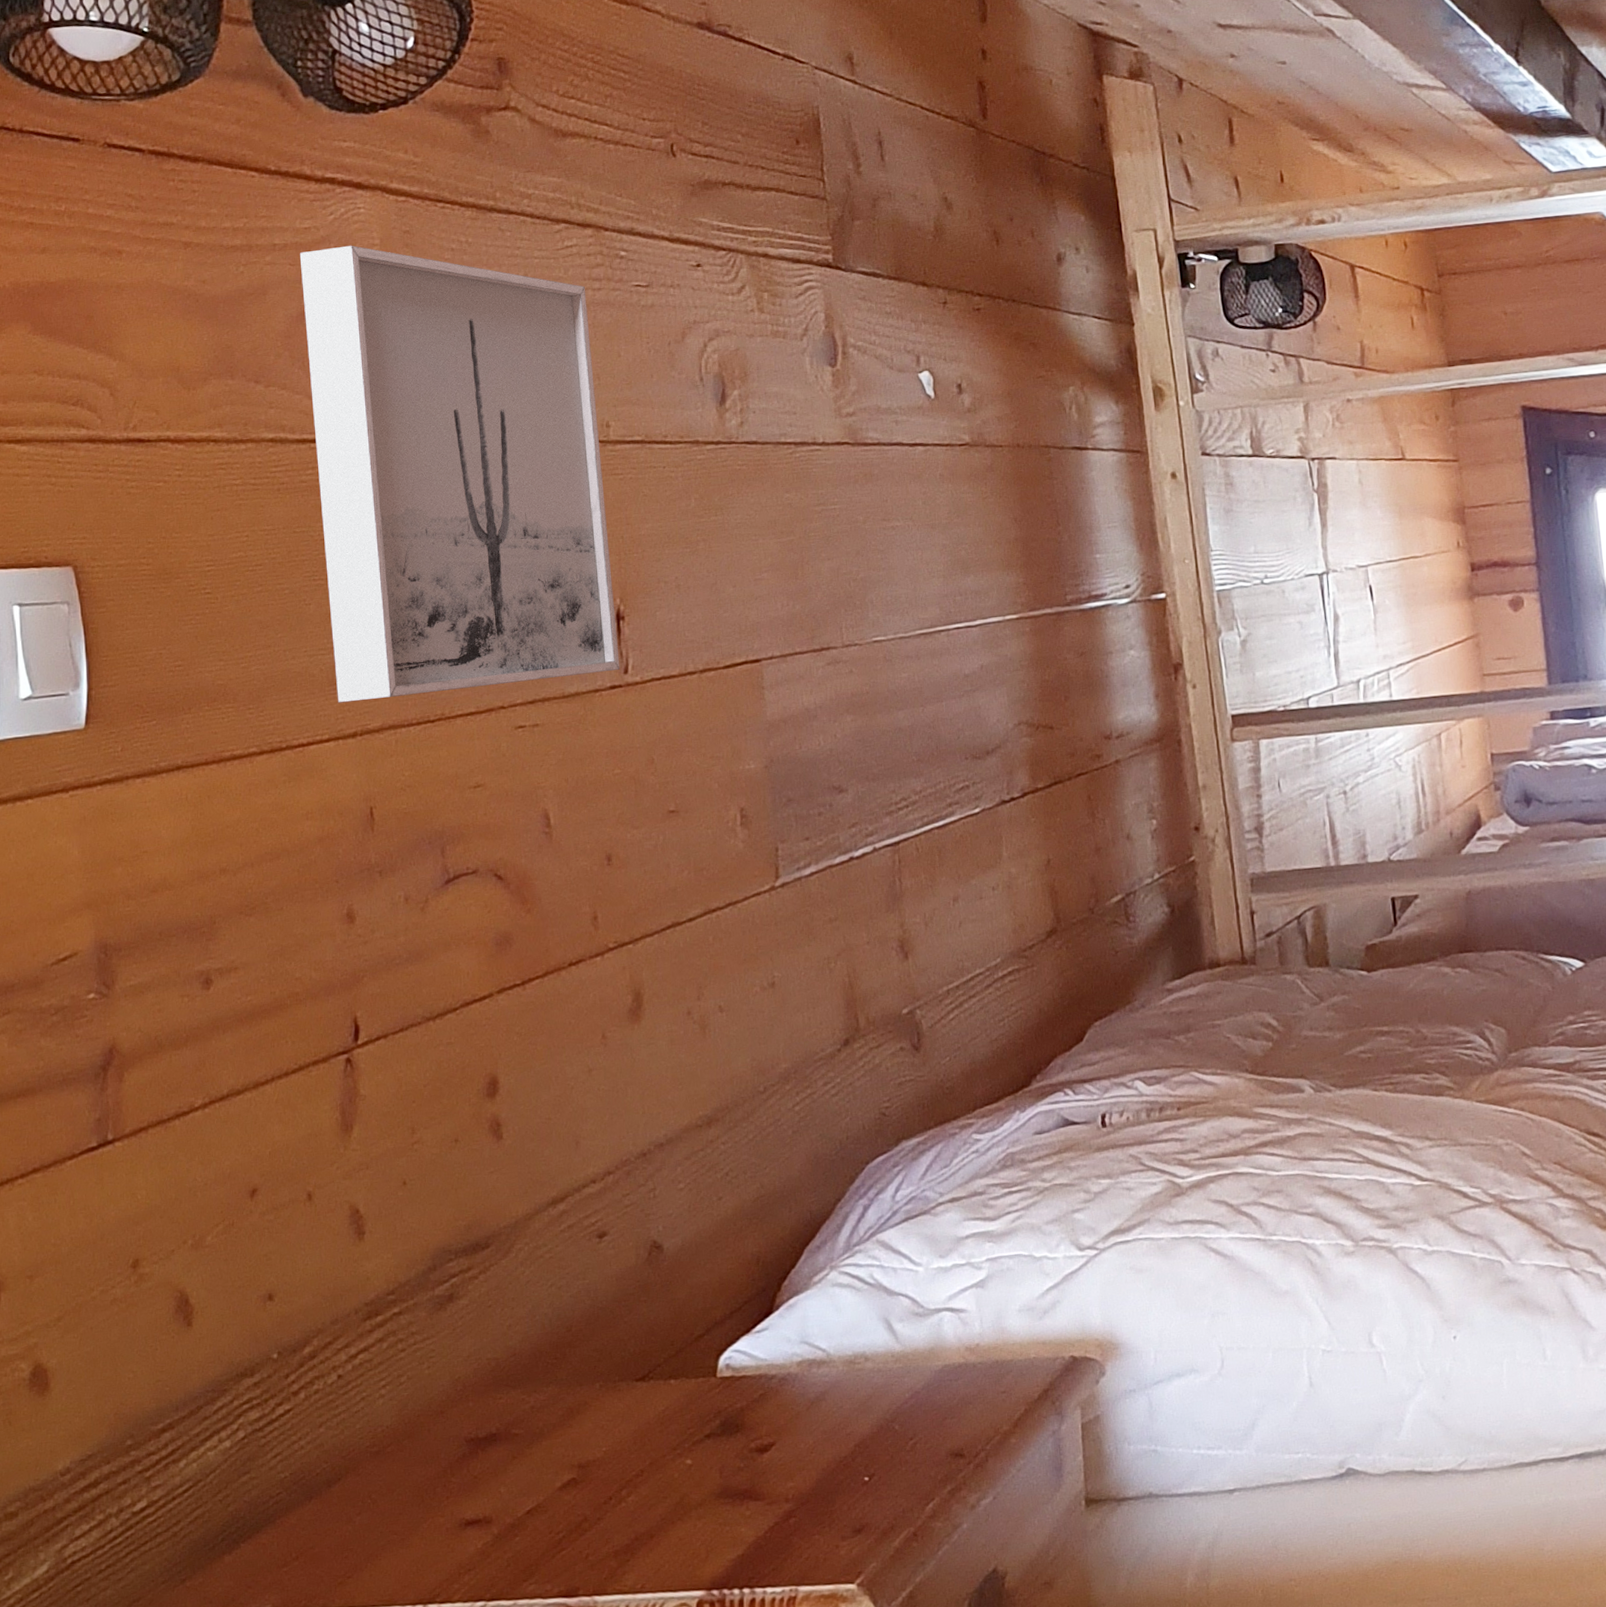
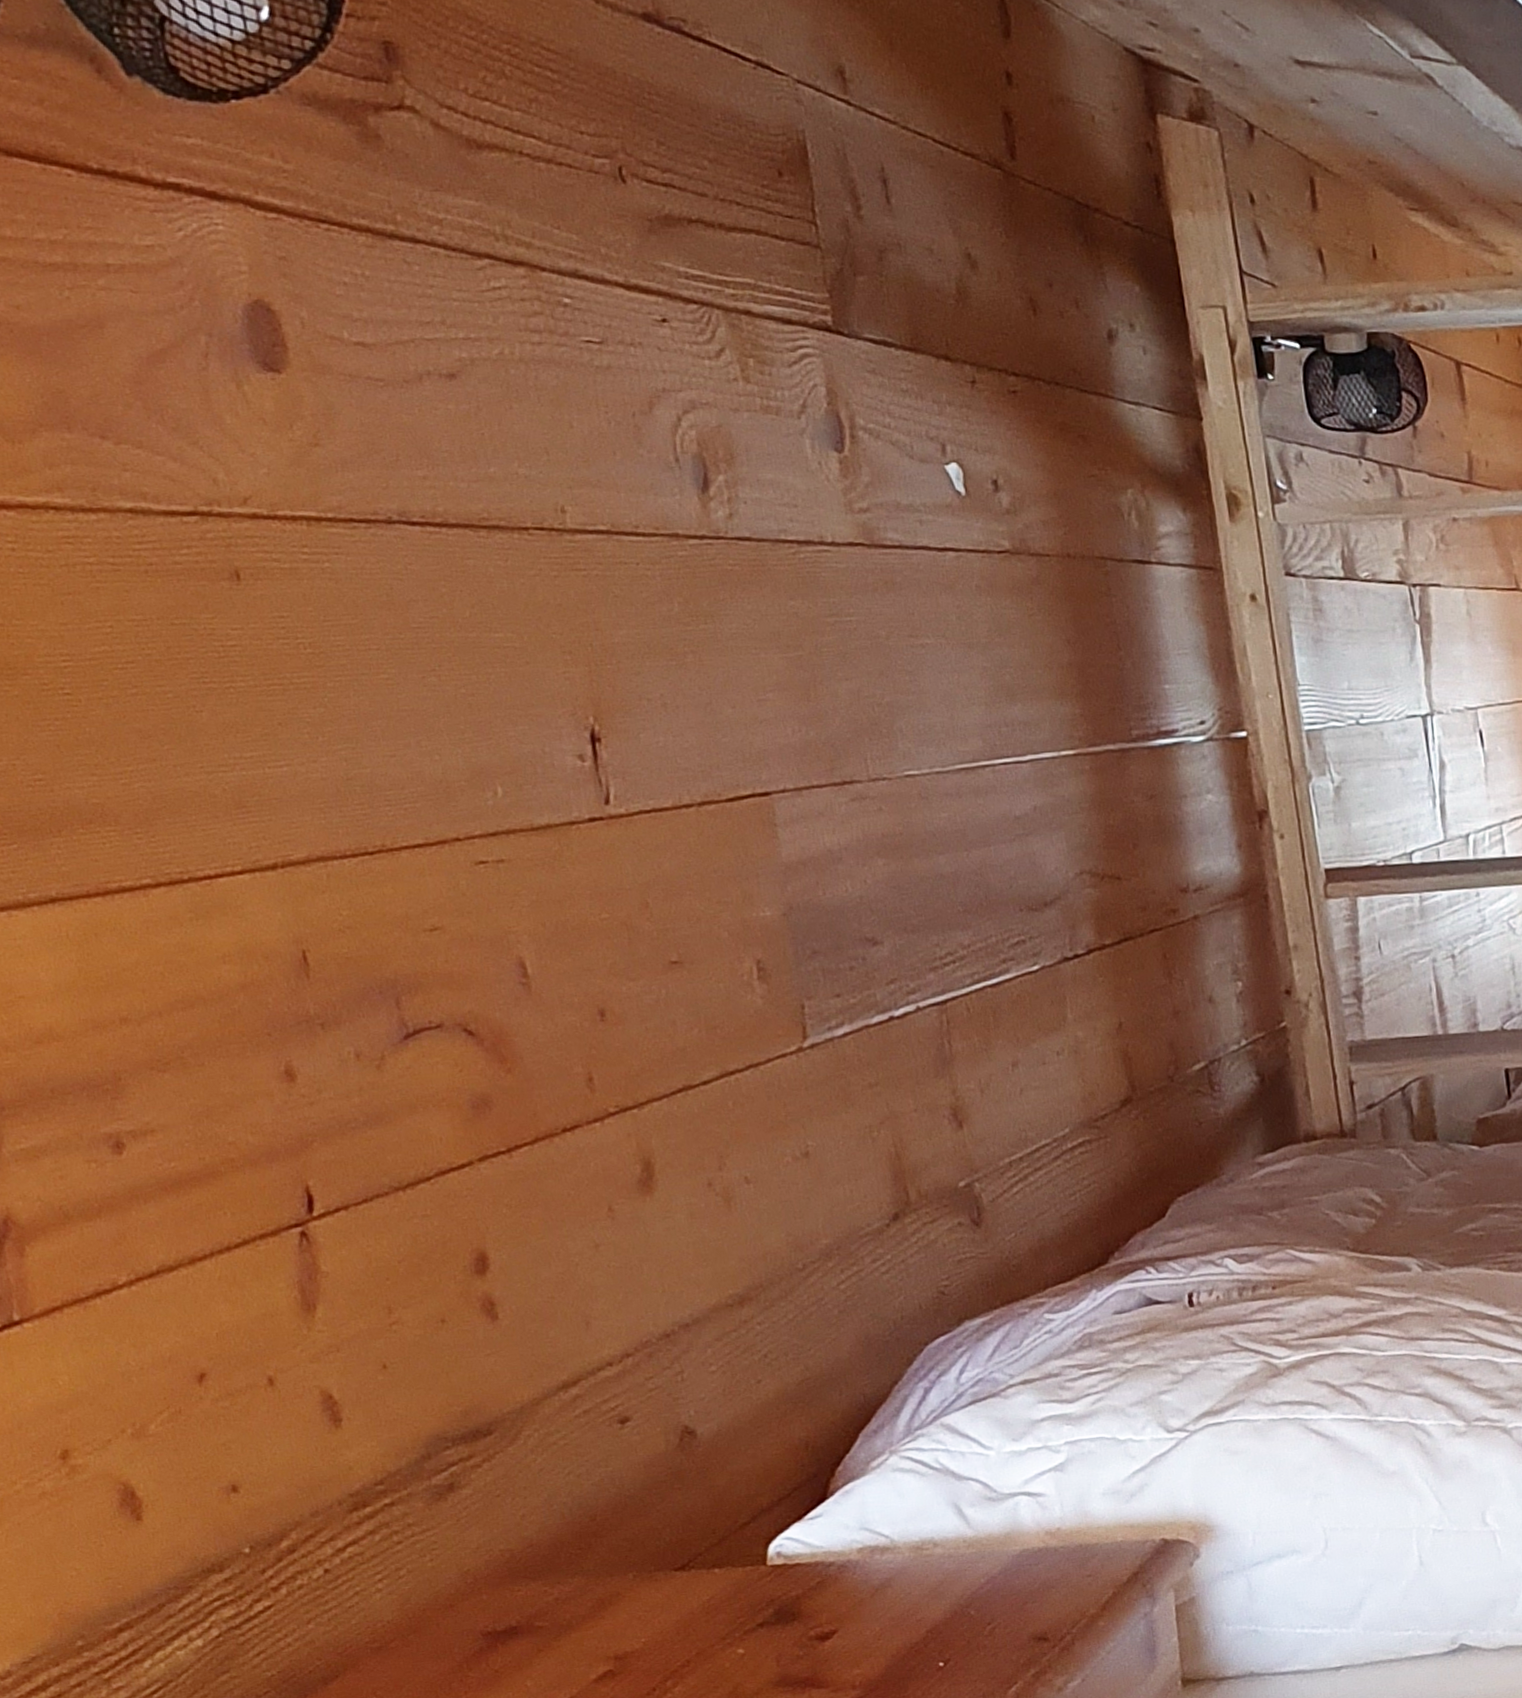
wall art: present [299,245,620,703] -> none [142,271,600,830]

